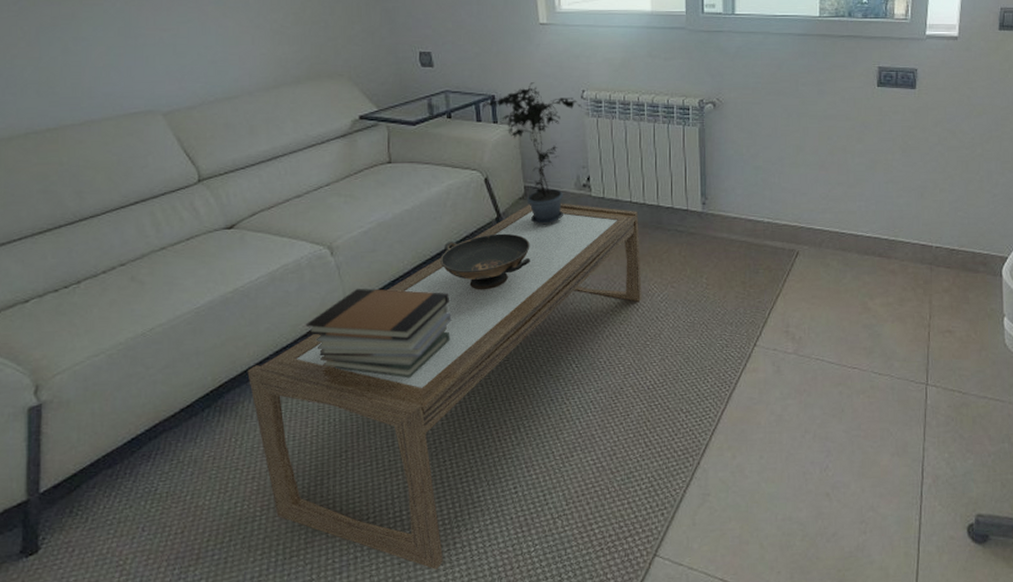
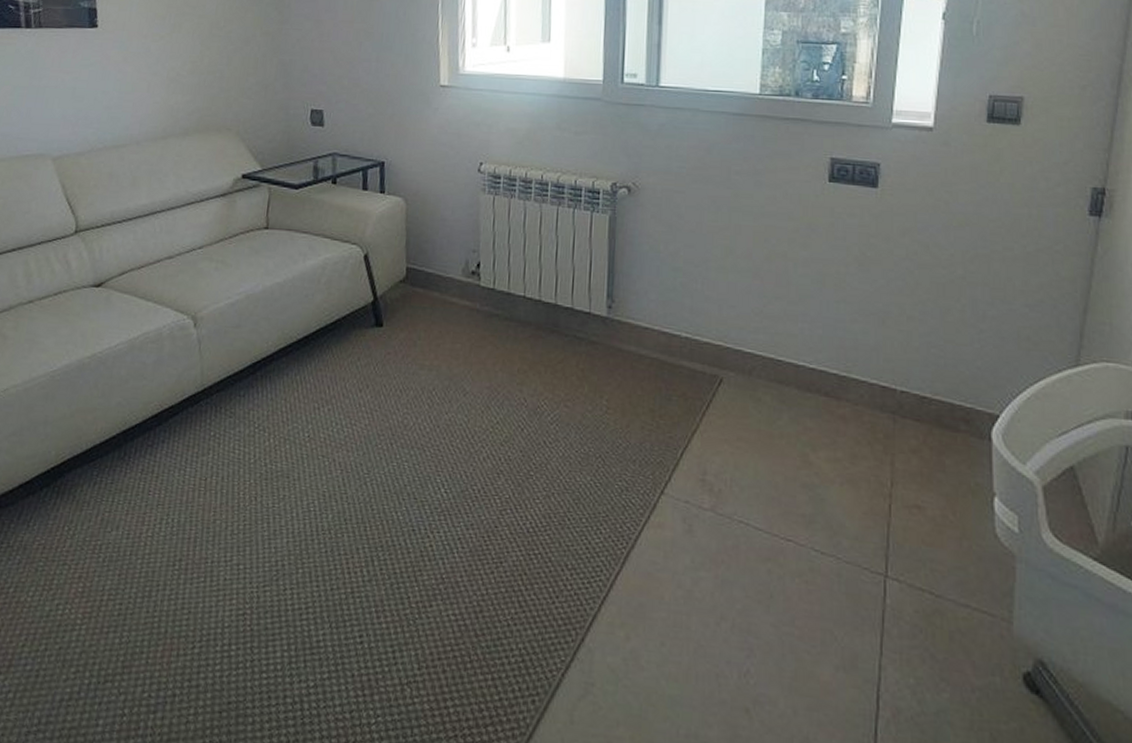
coffee table: present [247,203,642,570] -> none [91,288,532,728]
book stack: present [305,288,452,379] -> none [157,367,312,481]
decorative bowl: present [440,233,530,290] -> none [307,320,407,386]
potted plant: present [481,82,582,225] -> none [369,150,478,315]

